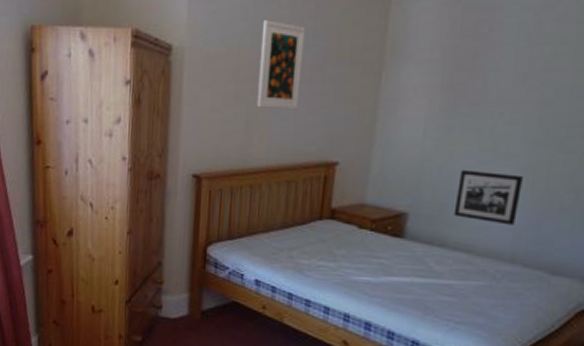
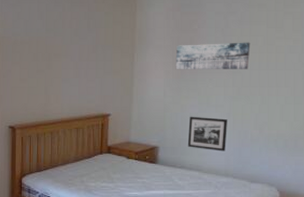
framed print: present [256,20,305,110] -> none [52,19,82,79]
wall art: none [445,54,576,99] -> present [175,42,250,70]

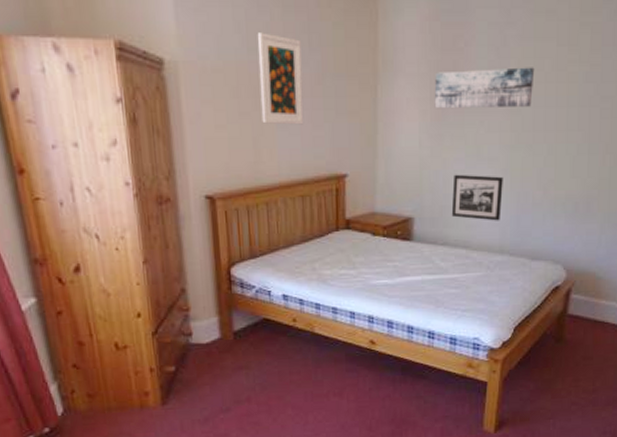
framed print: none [52,19,82,79] -> present [257,33,304,125]

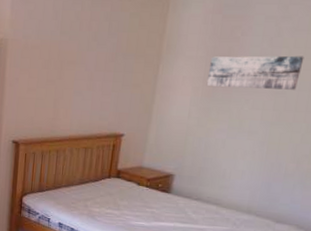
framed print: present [257,33,304,125] -> none [63,19,102,92]
picture frame: present [451,174,503,221] -> none [208,142,260,186]

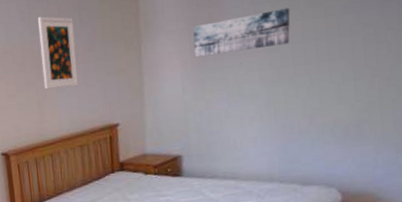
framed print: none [63,19,102,92] -> present [37,16,80,90]

